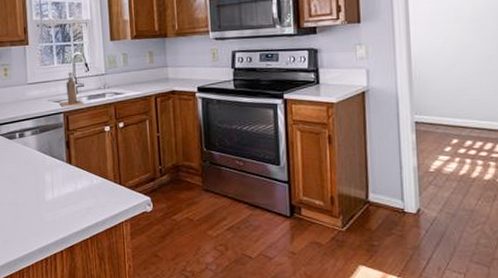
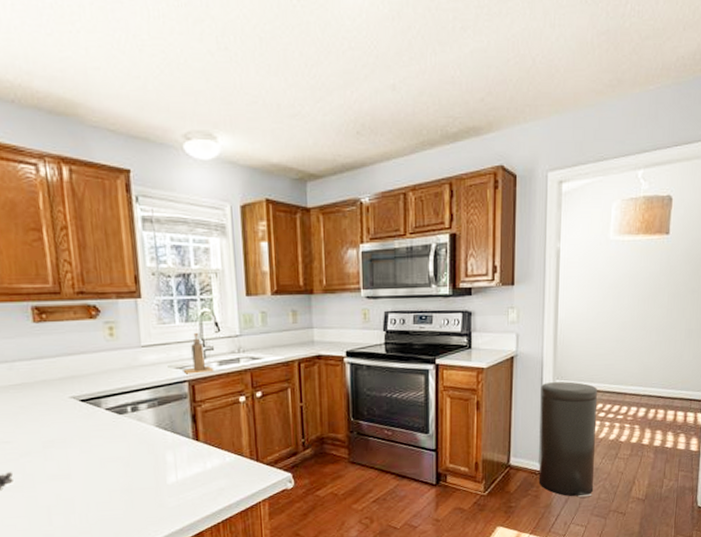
pedal bin: none [398,117,470,241] -> present [538,381,598,498]

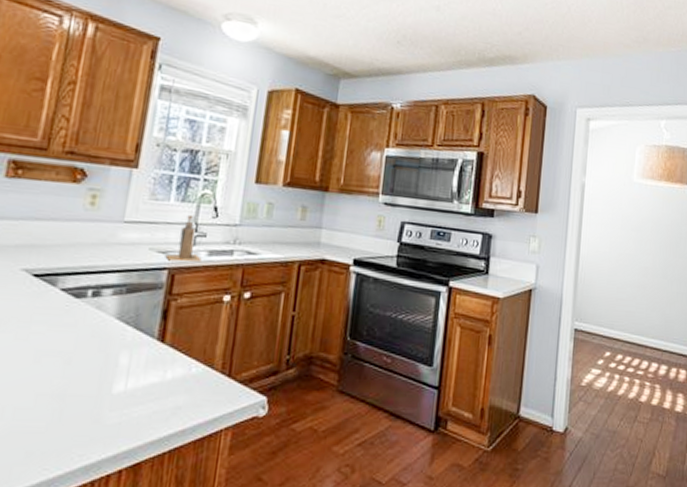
pedal bin: present [538,381,598,498] -> none [550,323,618,466]

